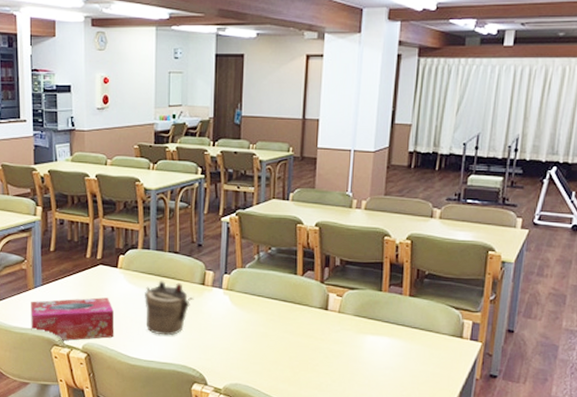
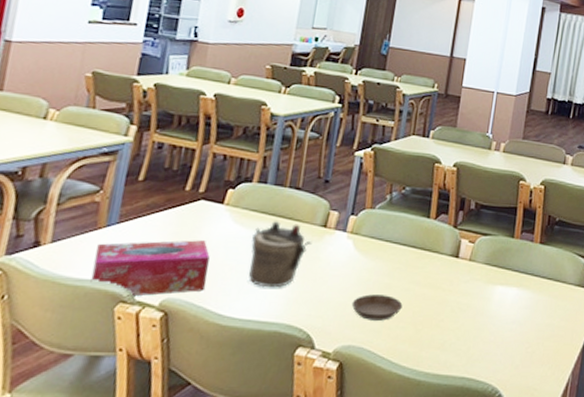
saucer: none [234,342,279,364] -> present [351,294,403,321]

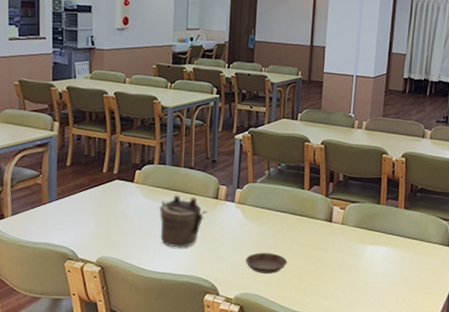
tissue box: present [90,240,210,297] -> none [44,211,129,255]

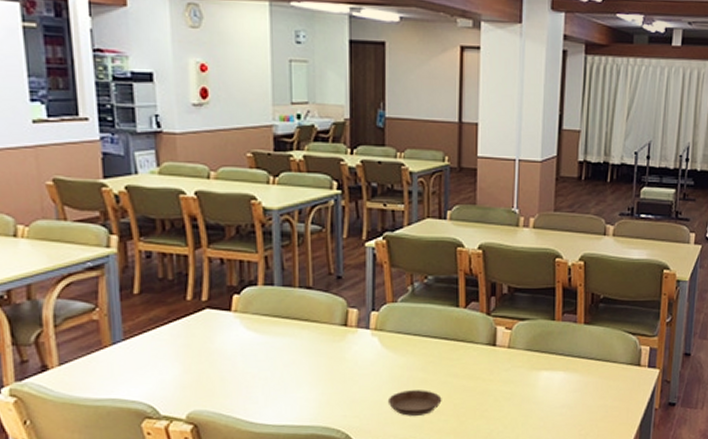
teapot: present [160,195,208,248] -> none [270,324,335,393]

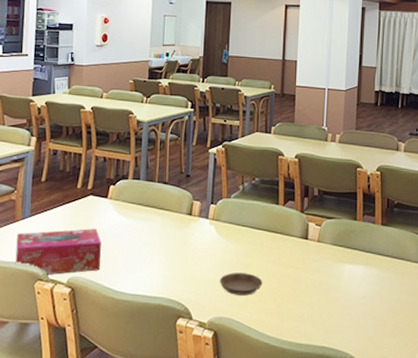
tissue box: none [108,350,231,412] -> present [15,229,101,276]

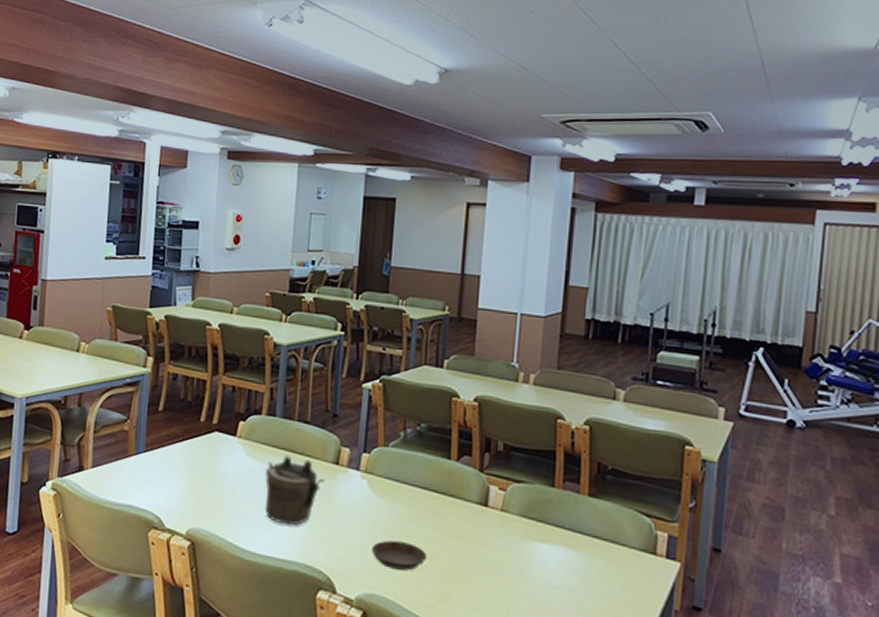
tissue box: present [15,229,101,276] -> none [126,470,228,524]
teapot: none [133,211,181,268] -> present [265,456,325,526]

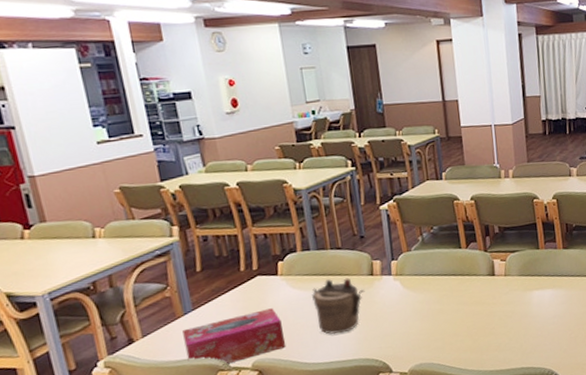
tissue box: none [126,470,228,524] -> present [182,308,286,365]
saucer: present [371,540,427,571] -> none [413,318,457,341]

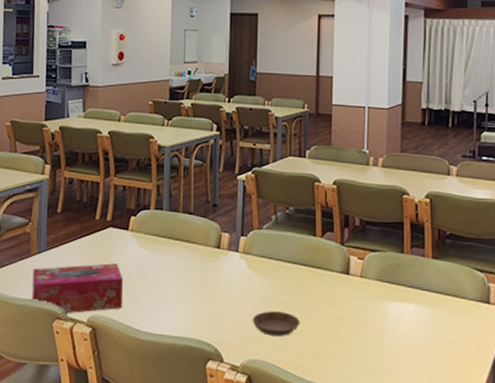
teapot: present [312,278,365,335] -> none [156,244,209,306]
saucer: none [413,318,457,341] -> present [252,311,300,336]

